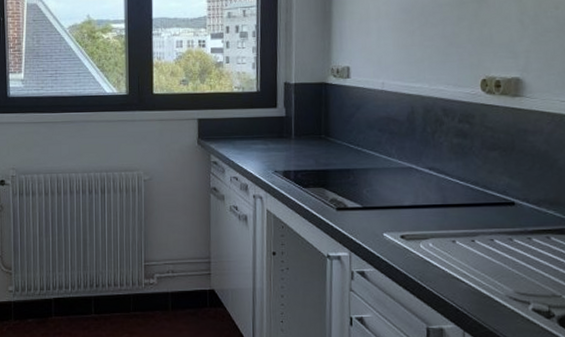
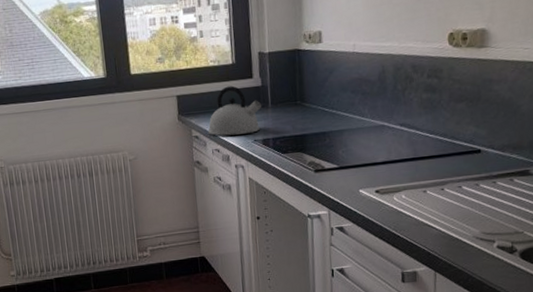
kettle: none [227,113,285,164] -> present [208,85,262,136]

